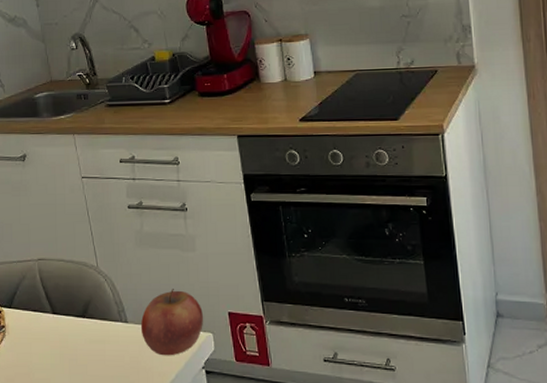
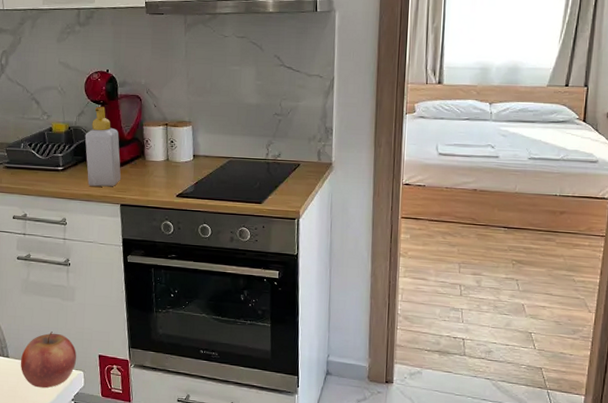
soap bottle: none [191,28,236,118] -> present [84,107,122,187]

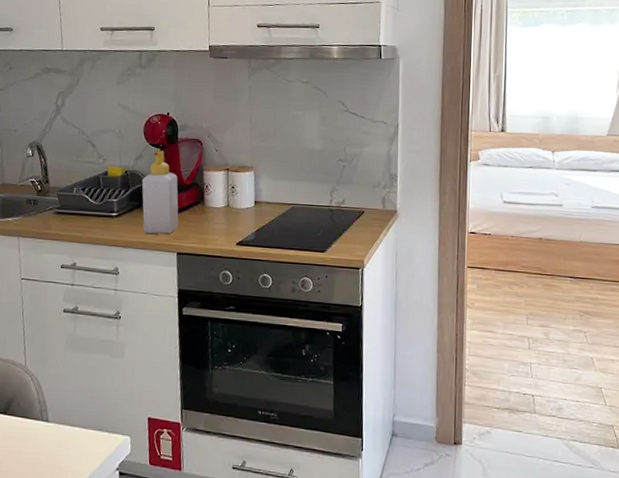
apple: present [20,331,77,388] -> none [60,392,124,456]

